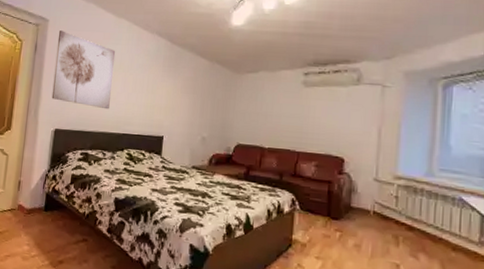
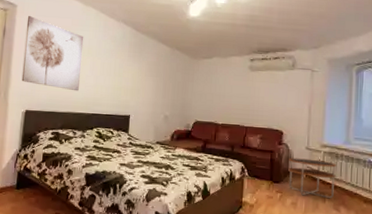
side table: none [351,190,414,243] -> present [288,157,336,199]

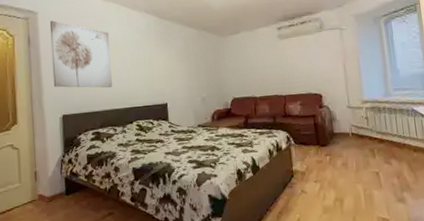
side table: present [288,157,336,199] -> none [332,116,383,155]

